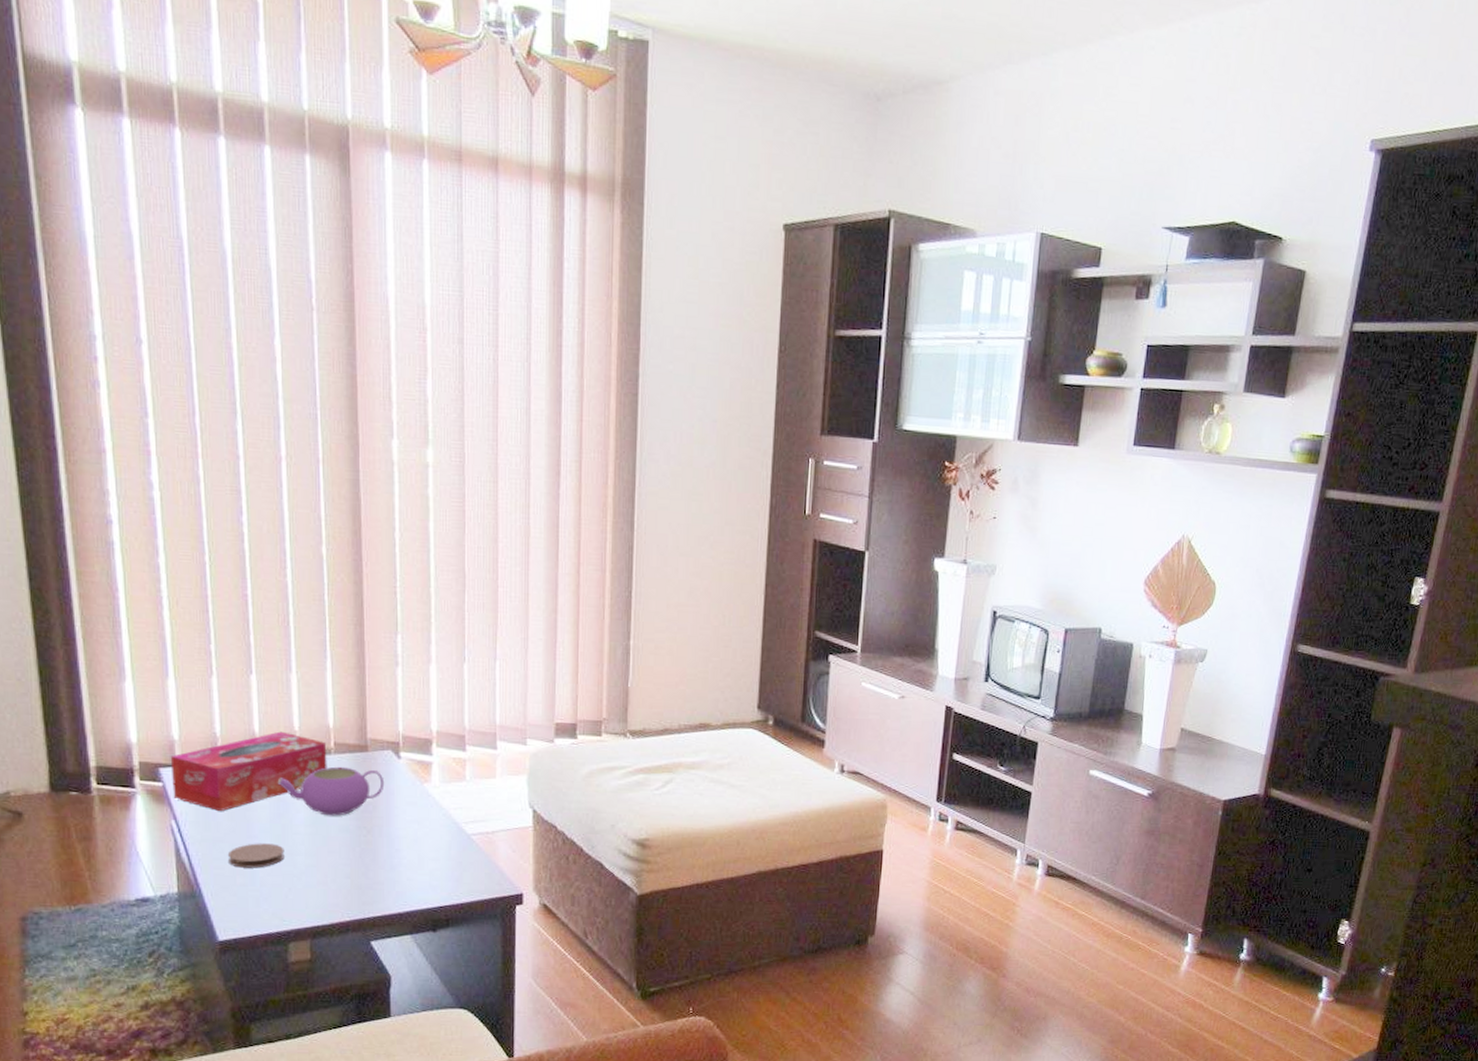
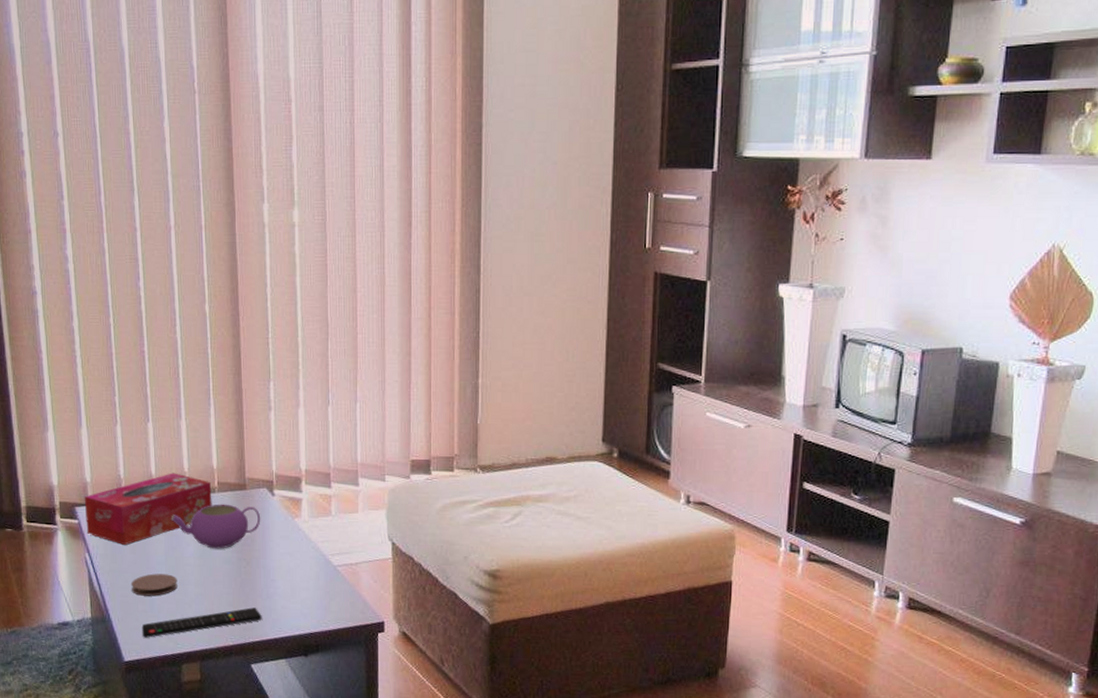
remote control: none [240,880,384,914] -> present [141,607,262,638]

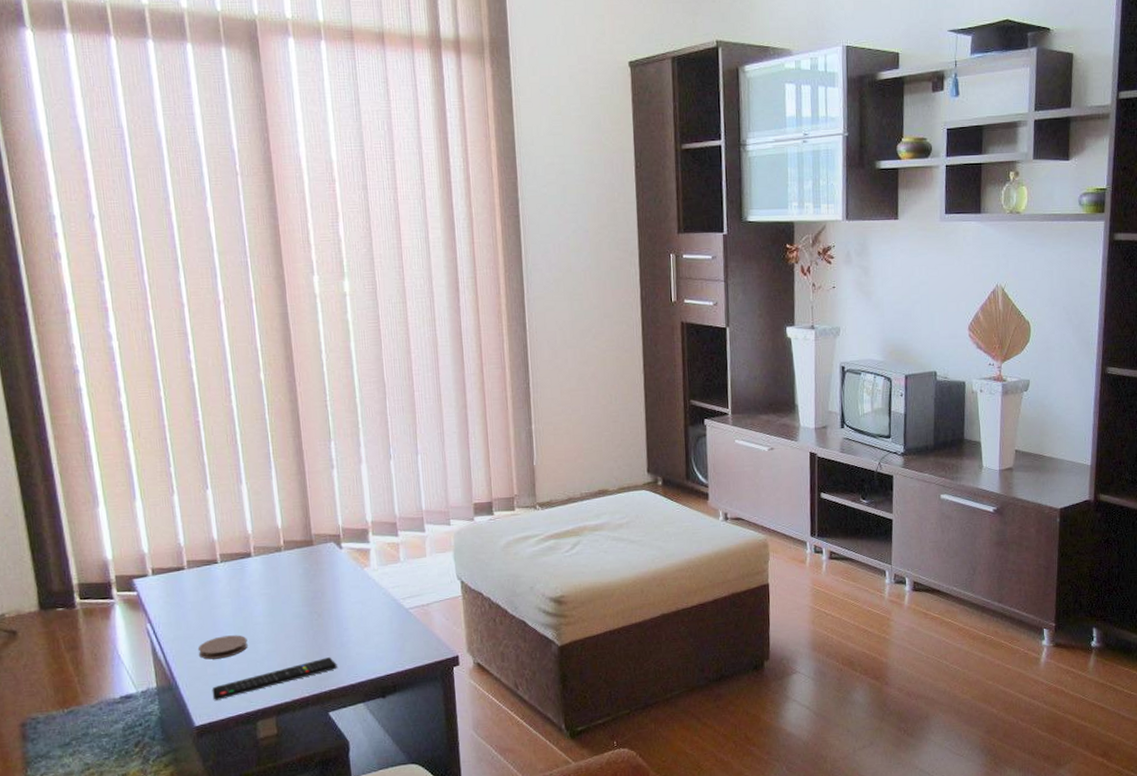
tissue box: present [84,473,212,545] -> none [142,536,279,611]
teapot: present [171,504,261,549] -> none [236,561,330,606]

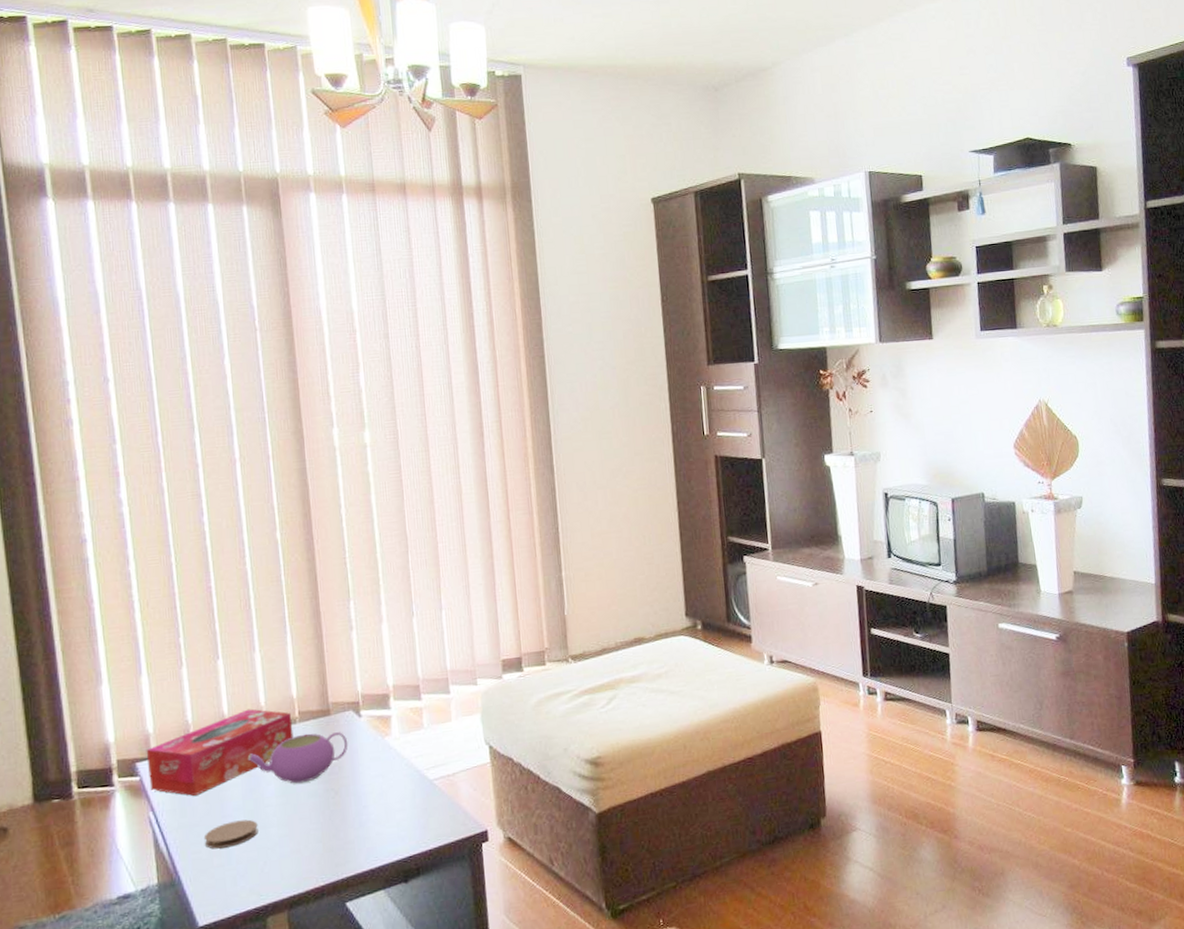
tissue box: none [142,536,279,611] -> present [146,709,294,796]
remote control: present [212,657,337,700] -> none [218,839,355,896]
teapot: none [236,561,330,606] -> present [247,732,349,784]

